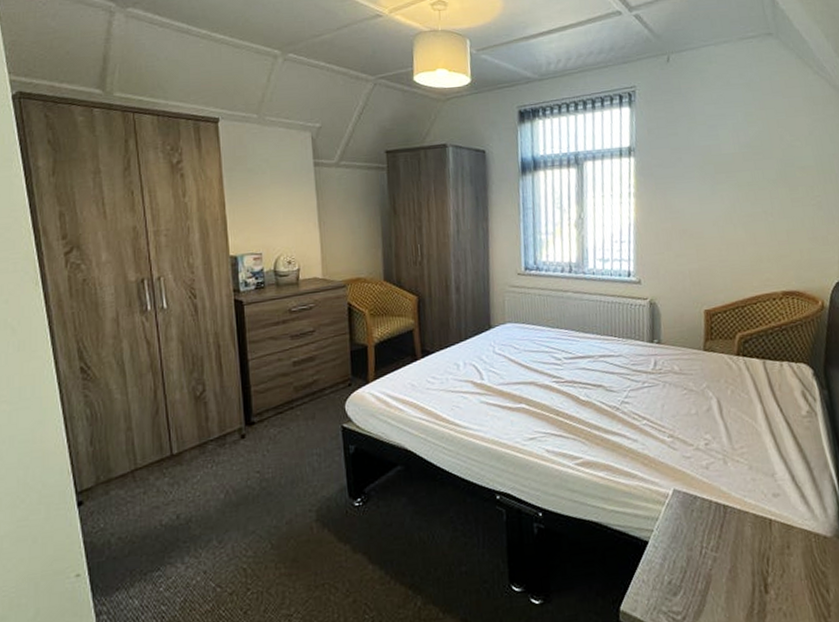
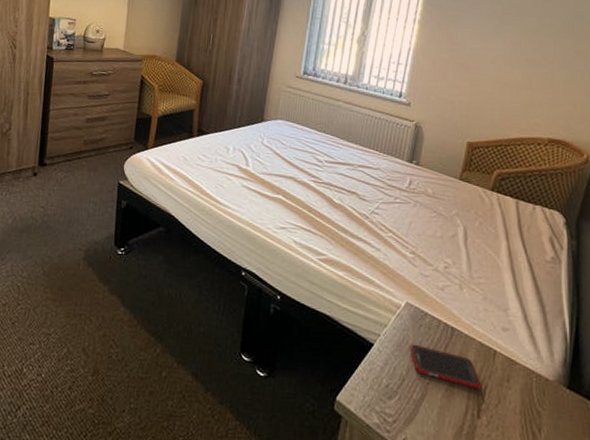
cell phone: none [686,531,764,564] -> present [411,344,482,389]

